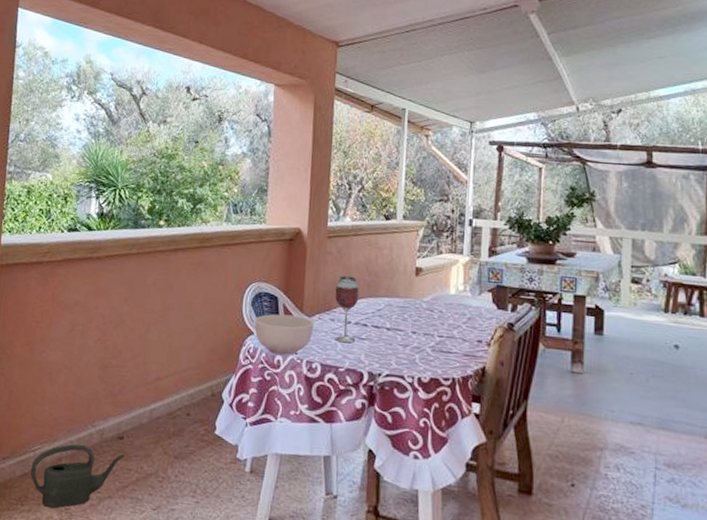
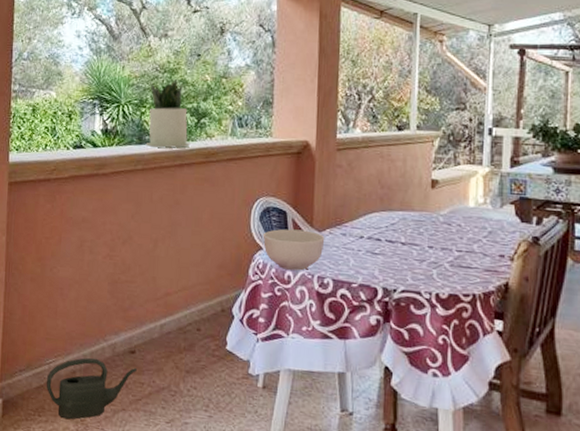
planter: none [141,165,186,233] -> present [145,79,191,149]
wineglass: present [335,275,360,343] -> none [346,189,372,258]

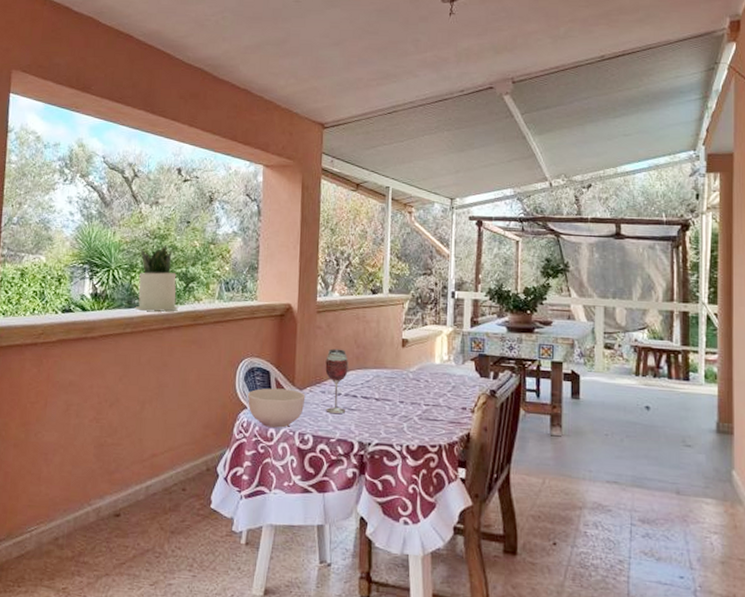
watering can: present [46,358,137,420] -> none [26,523,121,589]
wineglass: none [346,189,372,258] -> present [325,348,349,414]

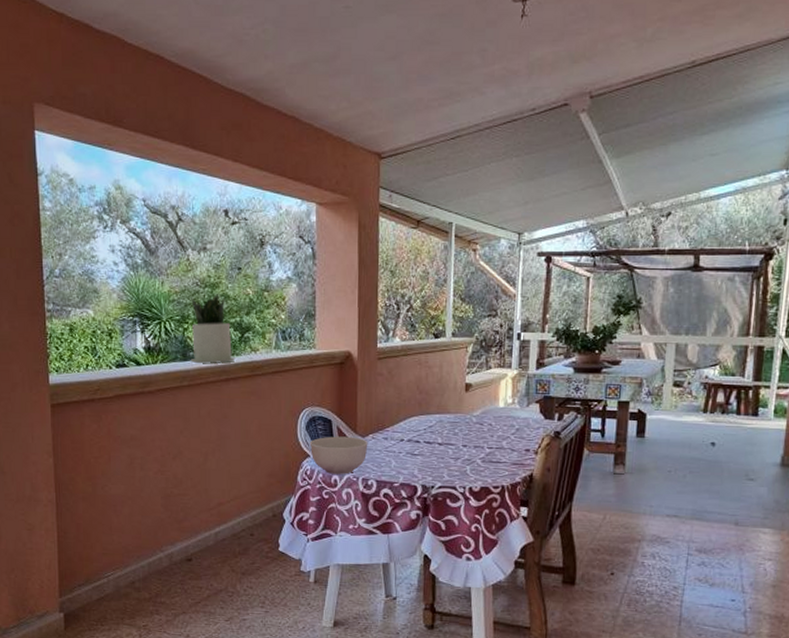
wineglass: present [325,348,349,414] -> none [387,395,411,460]

